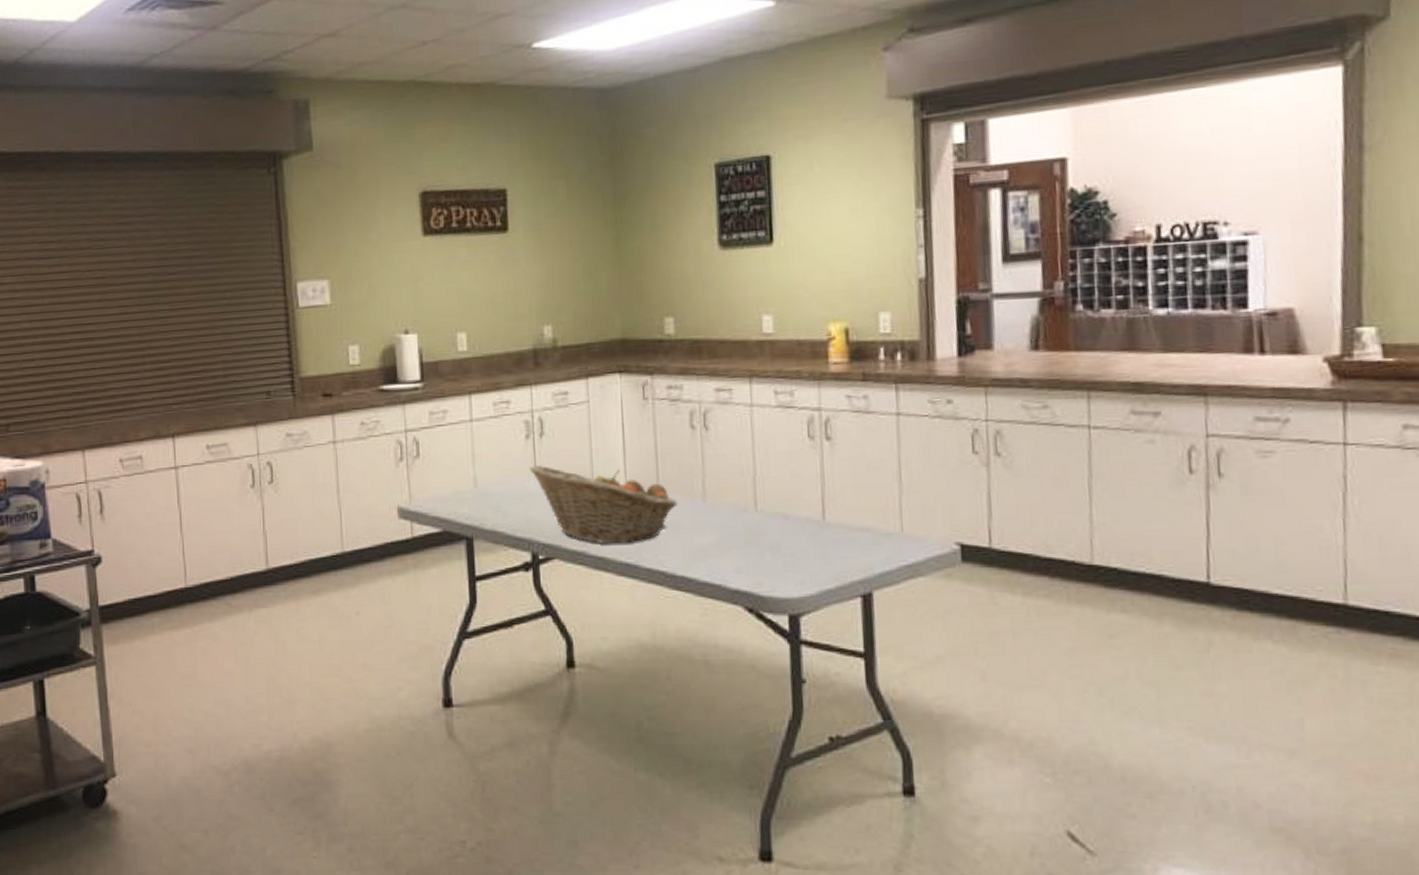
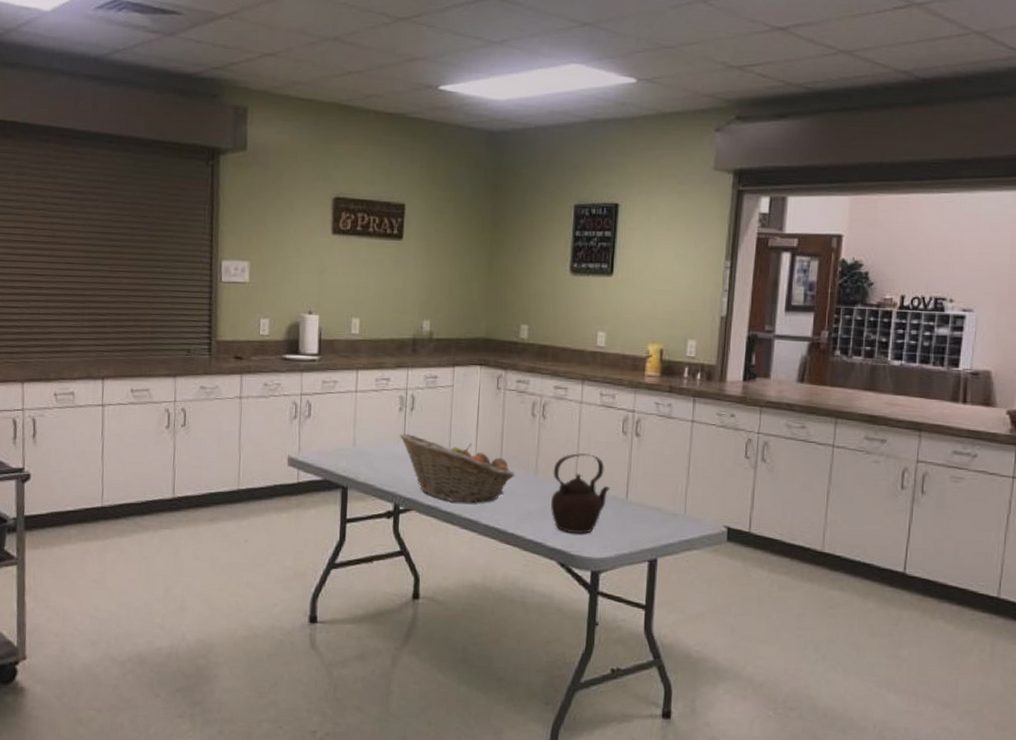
teapot: none [725,468,802,570] -> present [551,453,611,534]

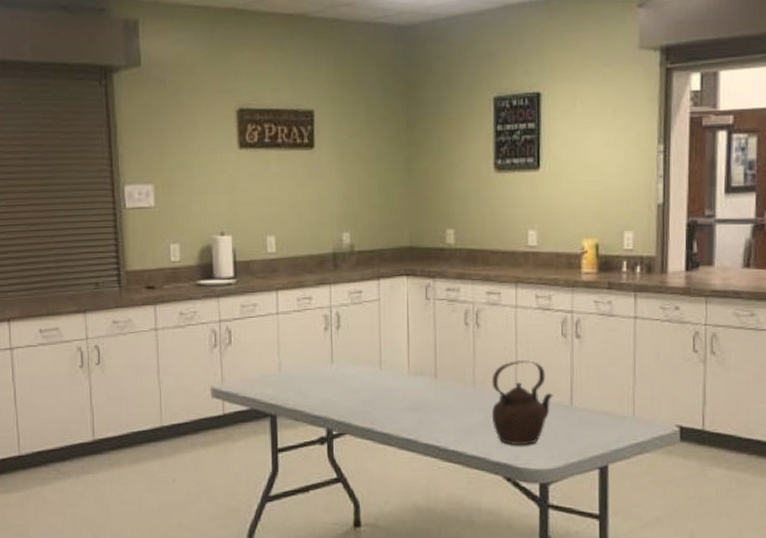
fruit basket: present [399,433,515,504] -> none [326,353,452,423]

